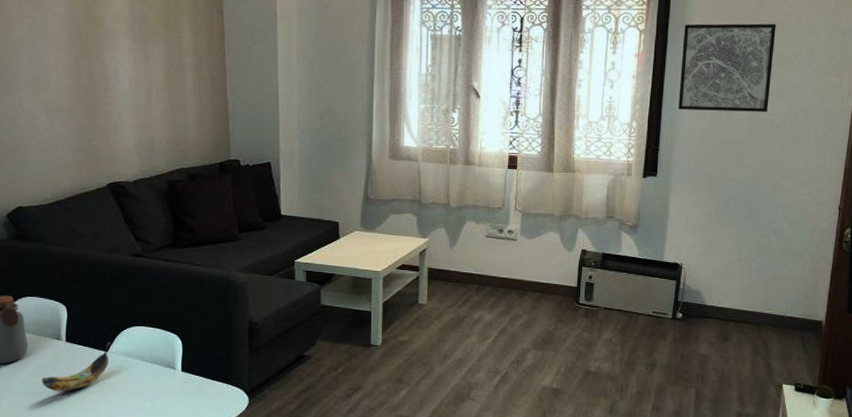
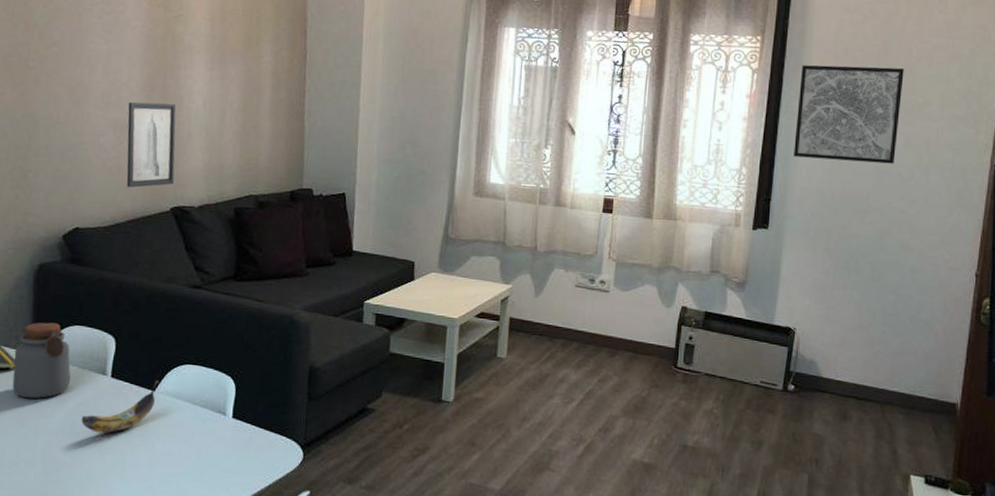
wall art: none [58,85,109,167] -> present [126,102,176,188]

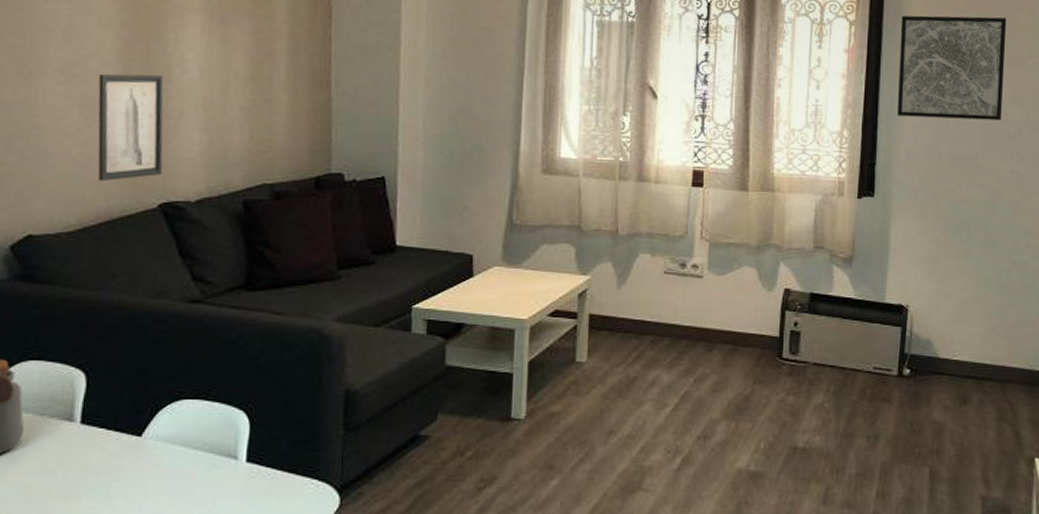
banana: present [81,380,159,434] -> none [39,423,147,497]

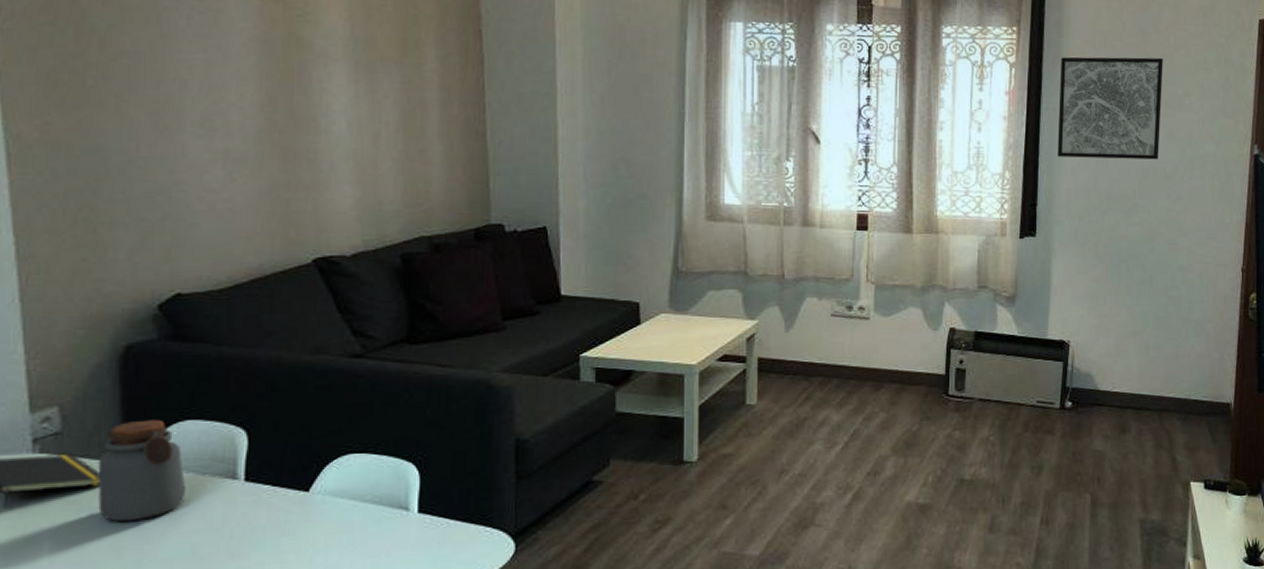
wall art: present [97,73,164,182] -> none [241,126,315,238]

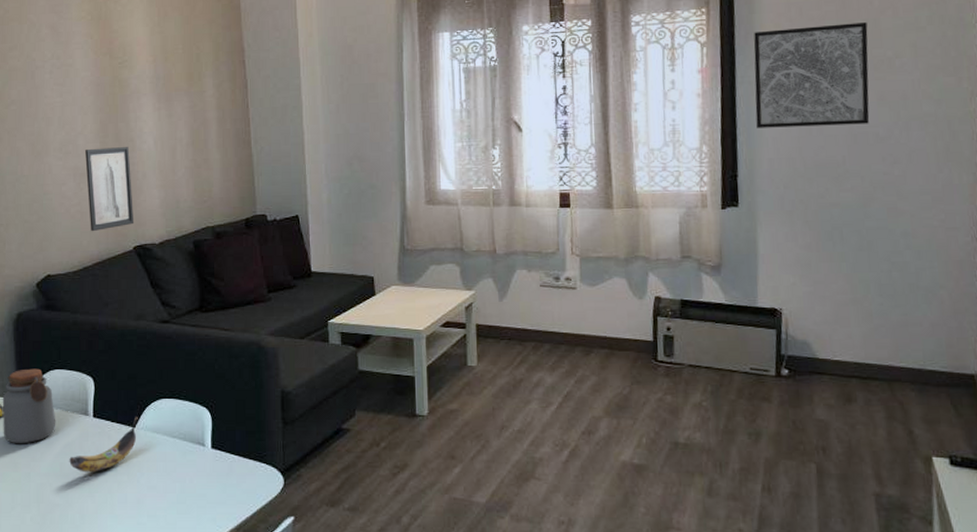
banana: none [206,478,314,554] -> present [69,417,138,473]
wall art: none [241,126,315,238] -> present [85,147,135,232]

